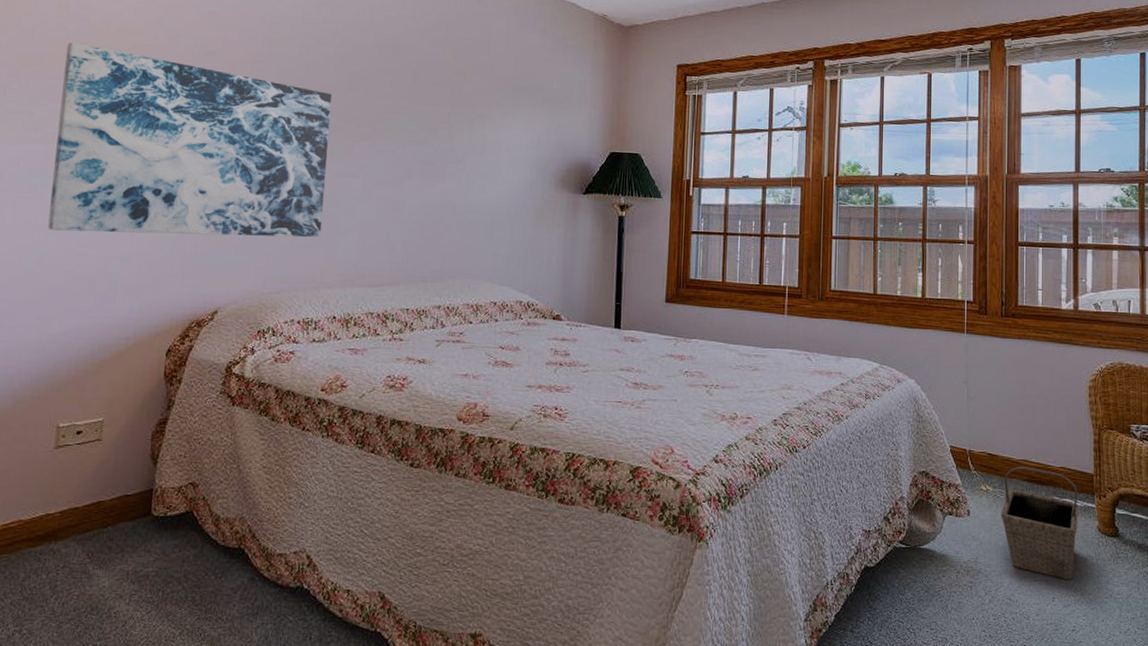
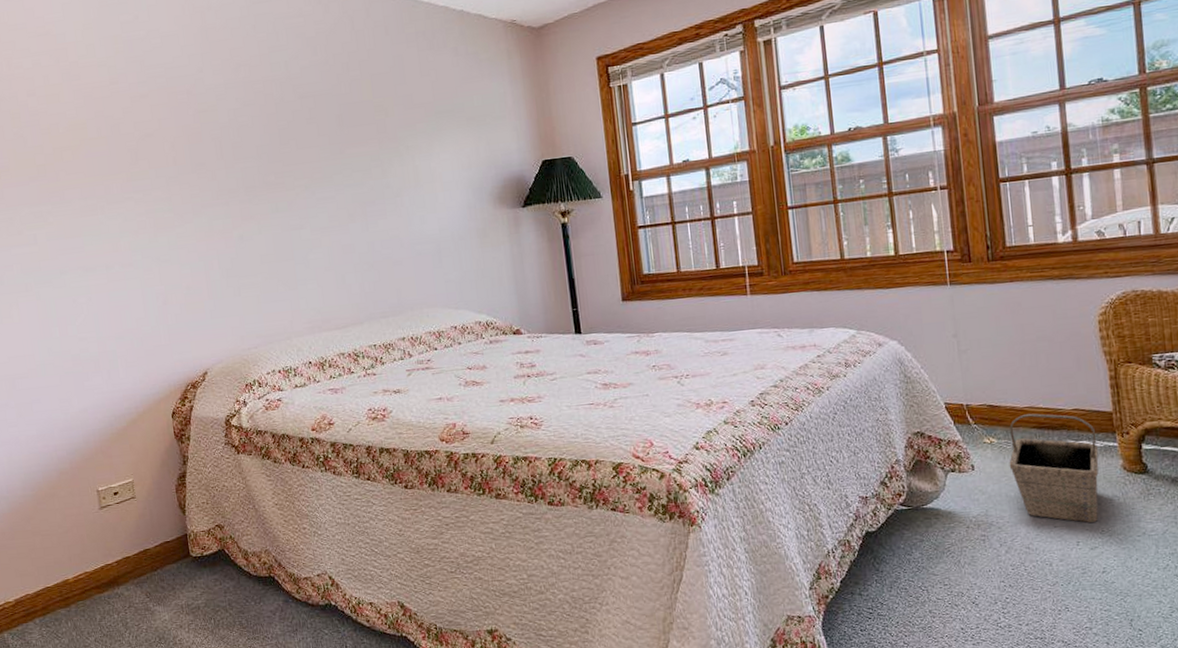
wall art: present [48,41,333,238] -> none [26,147,283,322]

